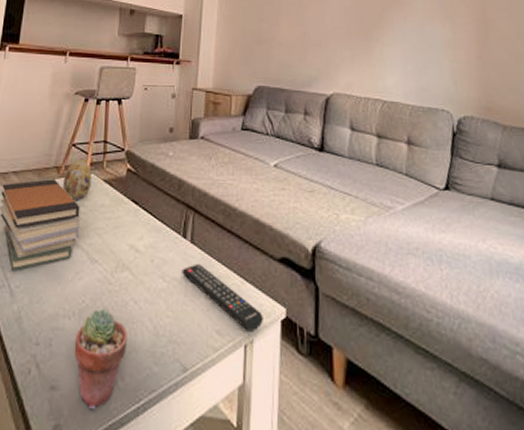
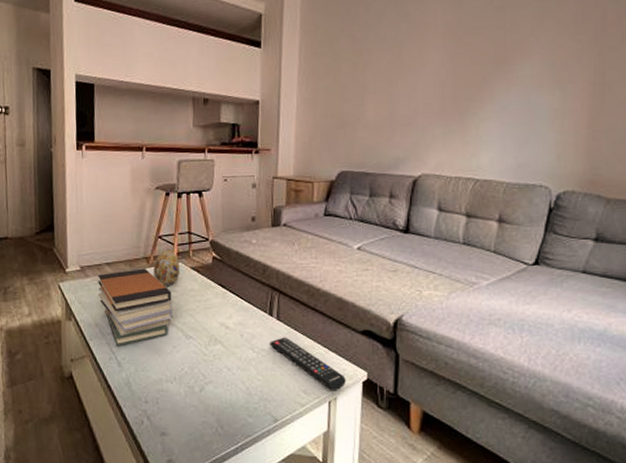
potted succulent: present [74,308,127,410] -> none [178,374,224,450]

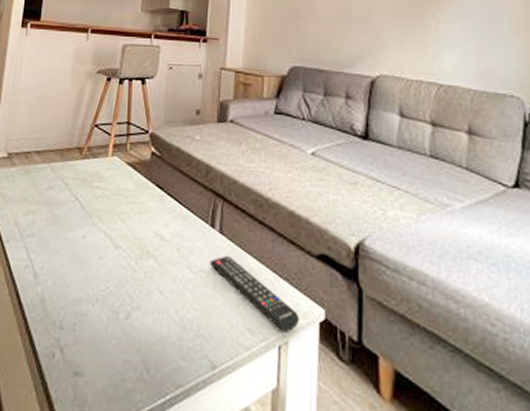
book stack: present [98,269,173,347] -> none [22,160,104,253]
decorative egg: present [154,249,181,286] -> none [86,139,116,183]

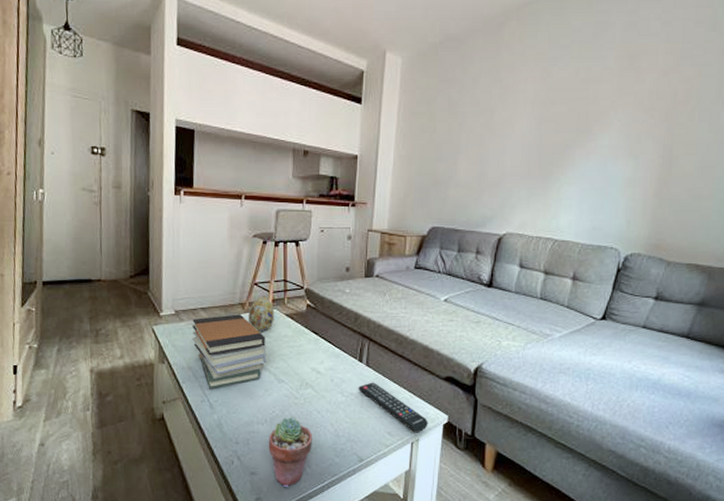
book stack: none [22,160,104,253] -> present [192,314,267,389]
decorative egg: none [86,139,116,183] -> present [249,296,275,332]
potted succulent: none [98,296,153,400] -> present [268,417,312,488]

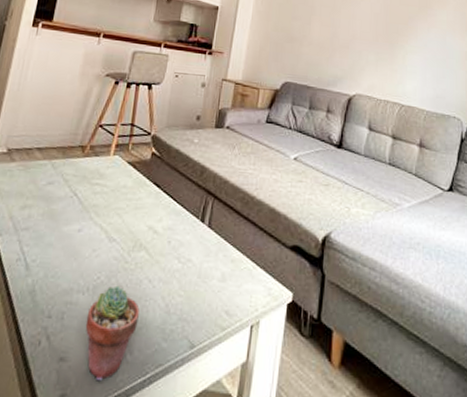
book stack: present [192,314,267,389] -> none [20,157,102,246]
decorative egg: present [249,296,275,332] -> none [86,139,117,180]
remote control: present [358,382,428,433] -> none [197,247,271,314]

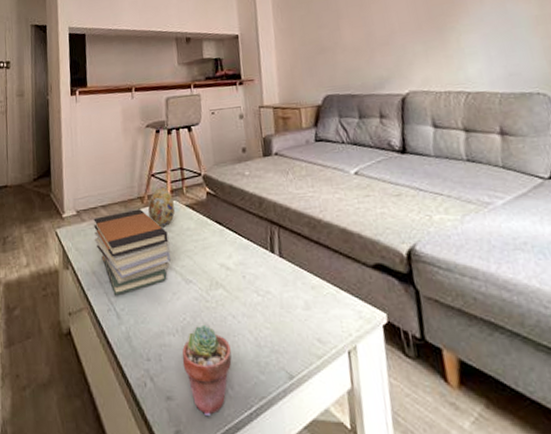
book stack: none [20,157,102,246] -> present [93,209,171,296]
decorative egg: none [86,139,117,180] -> present [148,187,175,227]

